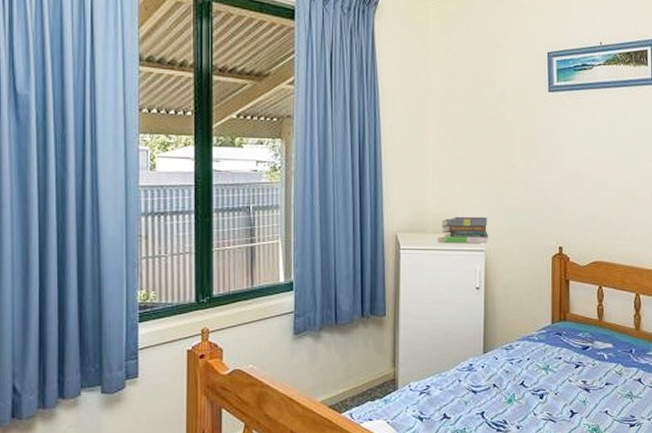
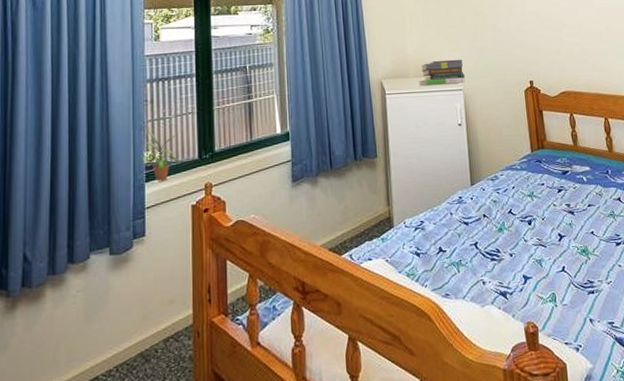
potted plant: none [136,267,176,323] -> present [142,130,181,182]

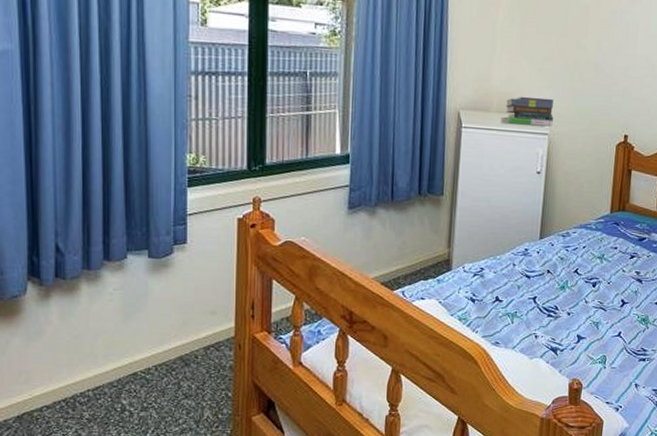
potted plant: present [142,130,181,182] -> none [185,129,227,189]

